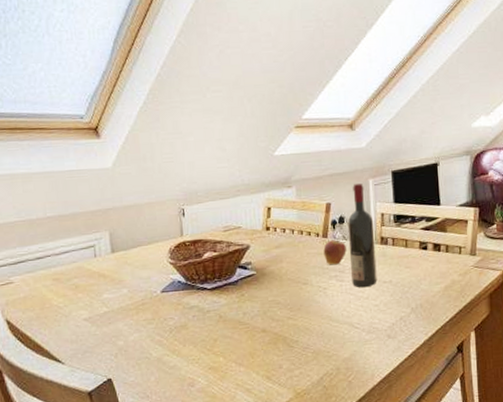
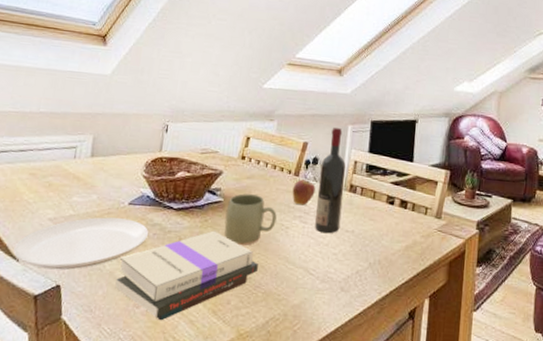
plate: none [56,306,188,367] -> present [13,217,149,270]
books: none [165,303,303,394] -> present [115,230,258,321]
mug: none [260,262,313,312] -> present [224,193,277,245]

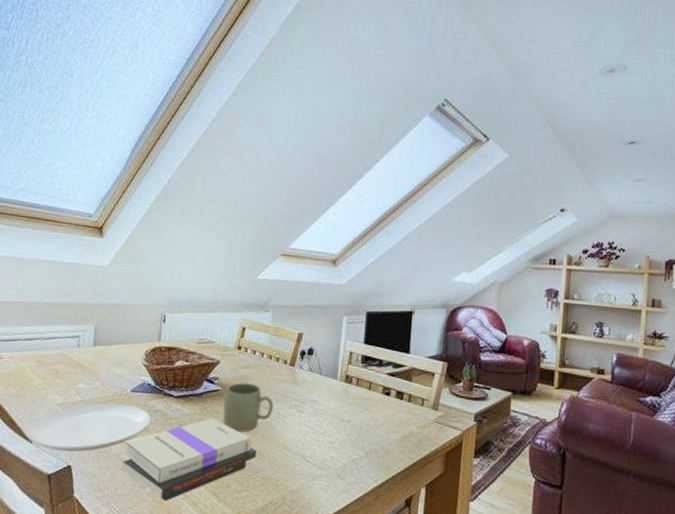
fruit: present [292,178,316,206] -> none [288,368,311,395]
wine bottle: present [315,128,346,233] -> none [311,319,342,422]

